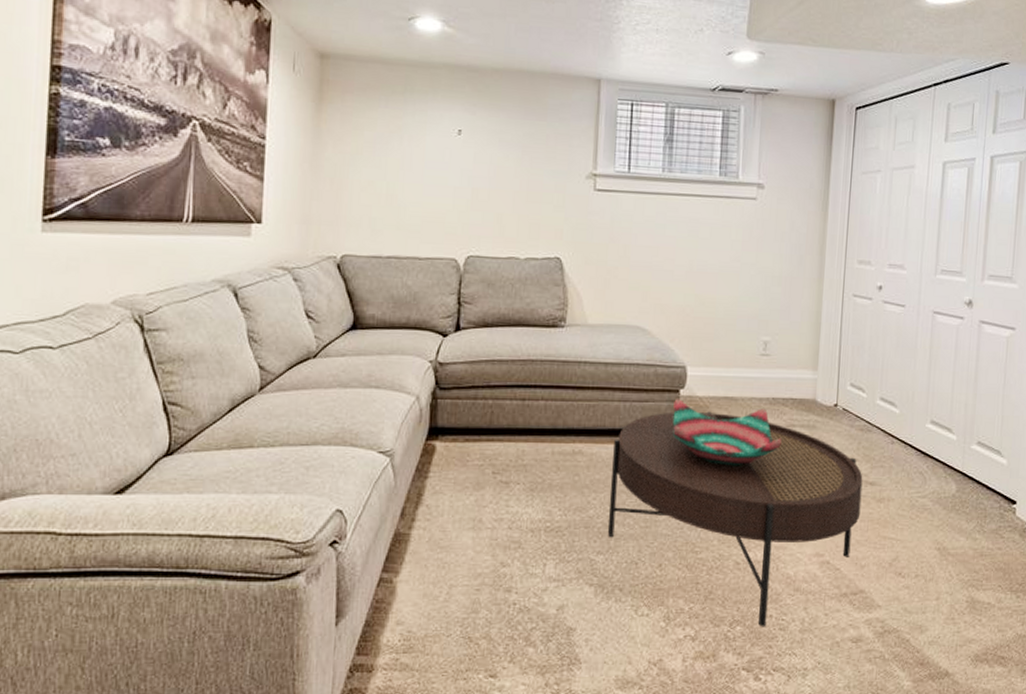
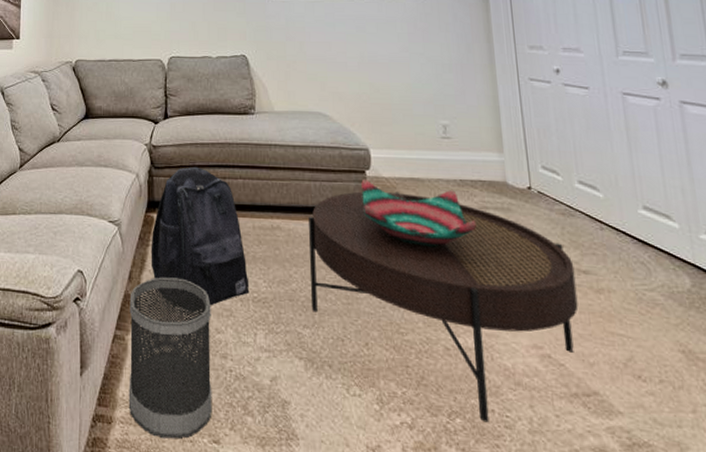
wastebasket: none [393,511,498,679] -> present [128,277,212,440]
backpack: none [429,386,543,547] -> present [151,166,250,312]

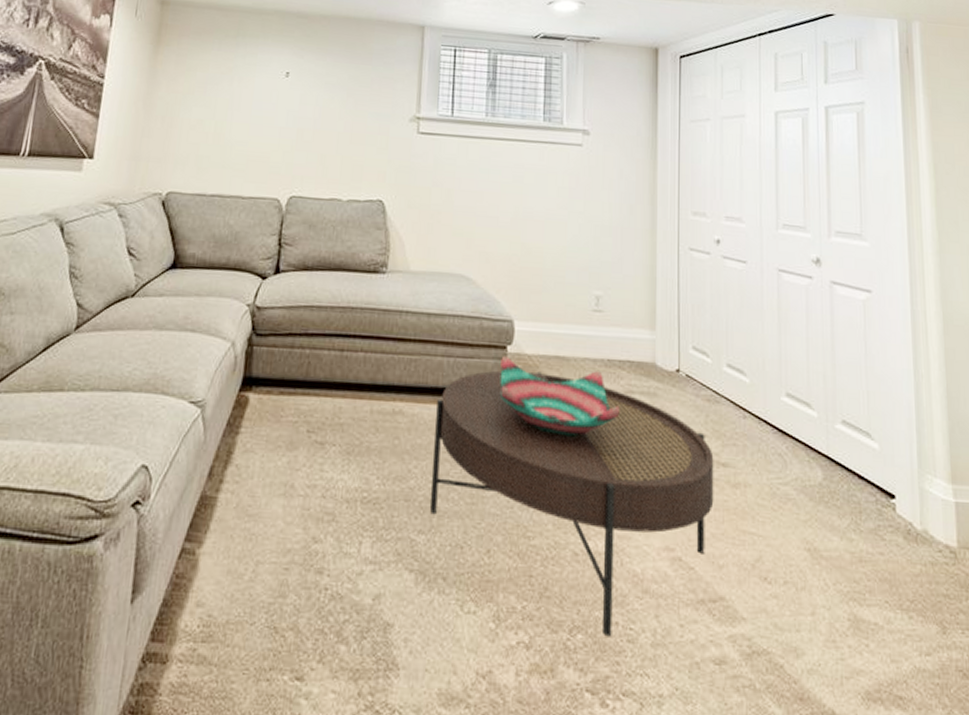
wastebasket: present [128,277,212,440] -> none [191,473,310,679]
backpack: present [151,166,250,312] -> none [239,334,360,517]

